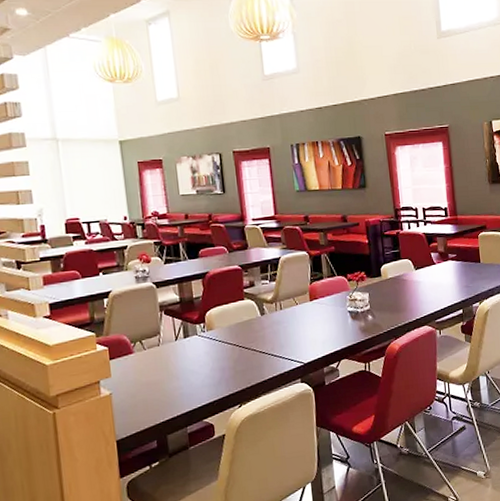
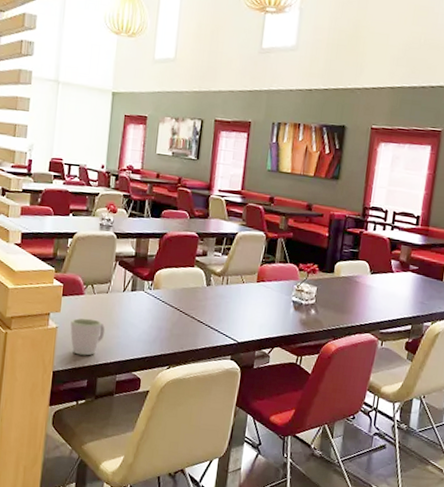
mug: none [125,375,165,417] -> present [70,318,105,356]

